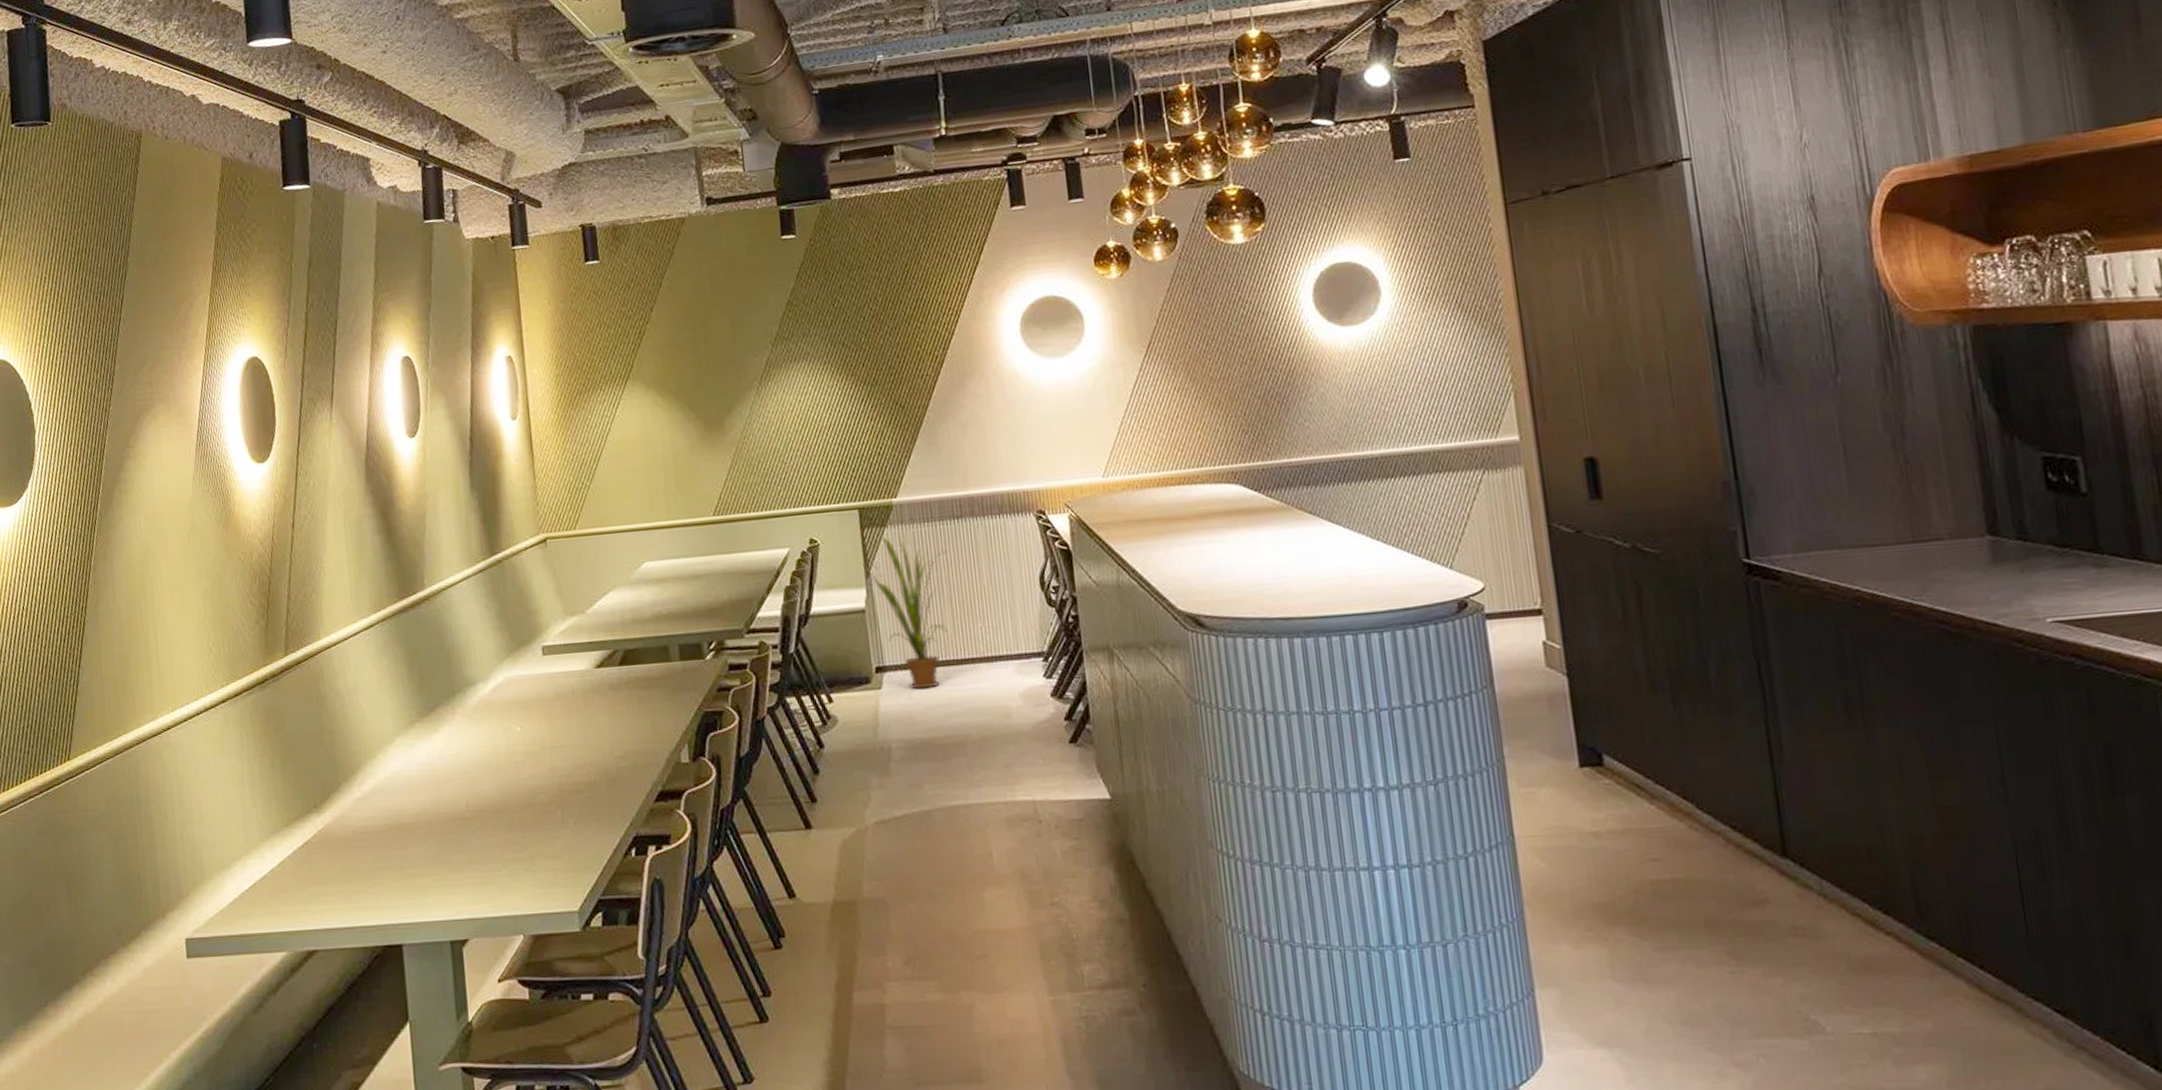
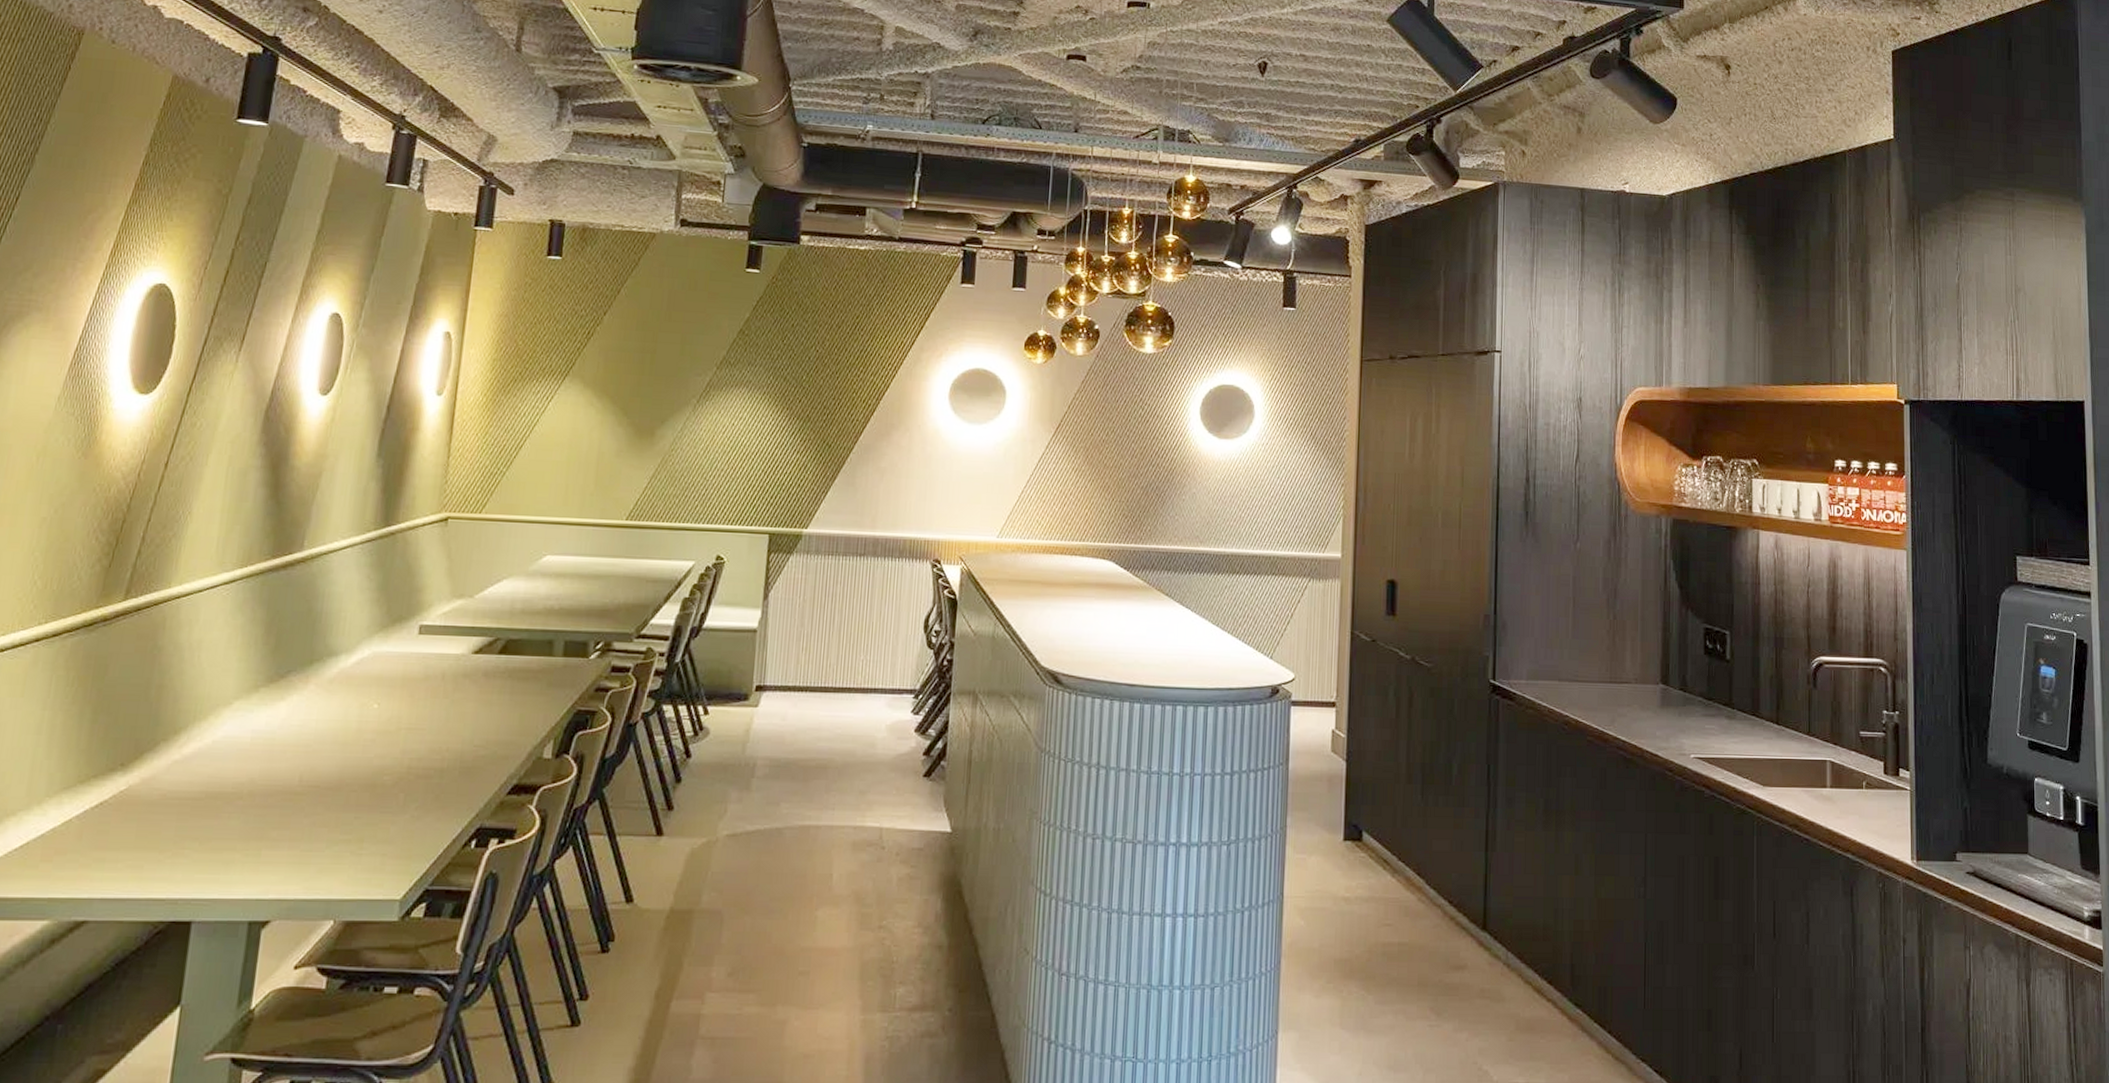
house plant: present [866,537,948,690] -> none [767,563,844,712]

